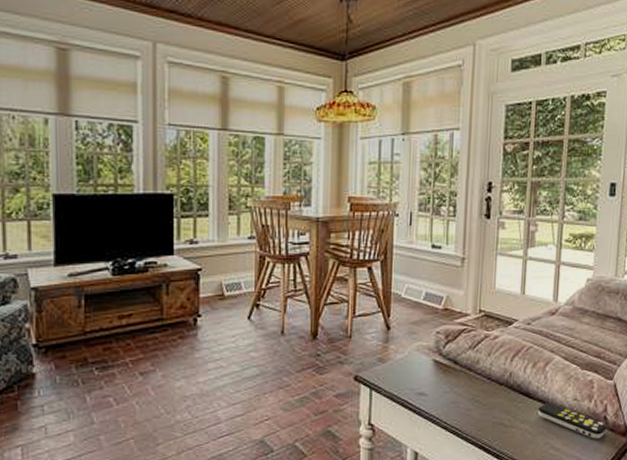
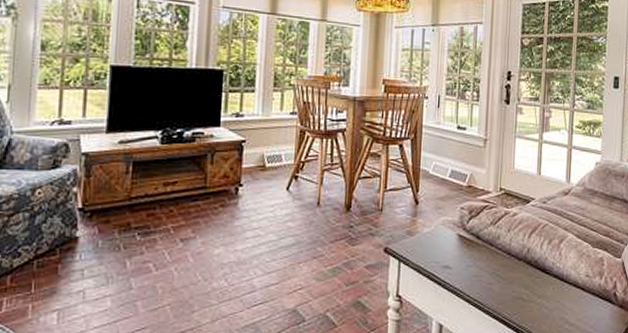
remote control: present [537,402,608,439] -> none [553,278,618,315]

